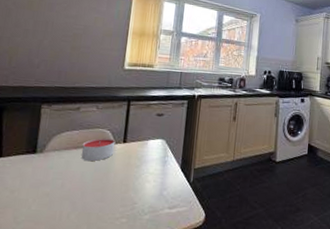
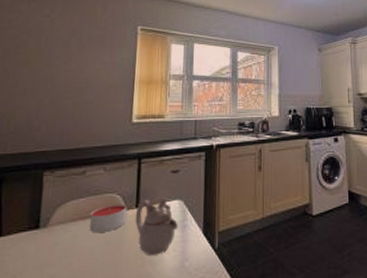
teapot: none [122,136,160,184] -> present [135,199,178,255]

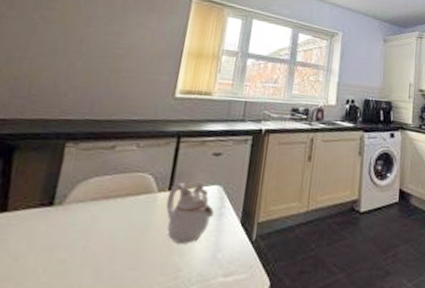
candle: present [89,204,127,234] -> none [112,184,159,216]

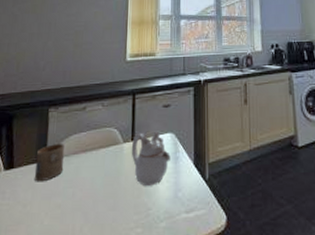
cup: none [34,185,81,231] -> present [34,143,64,182]

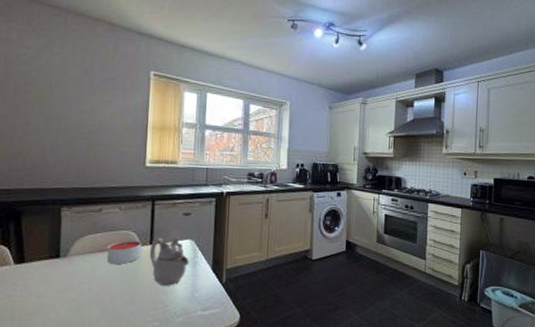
cup: present [34,143,64,182] -> none [47,241,79,277]
candle: none [90,137,124,165] -> present [106,240,142,265]

